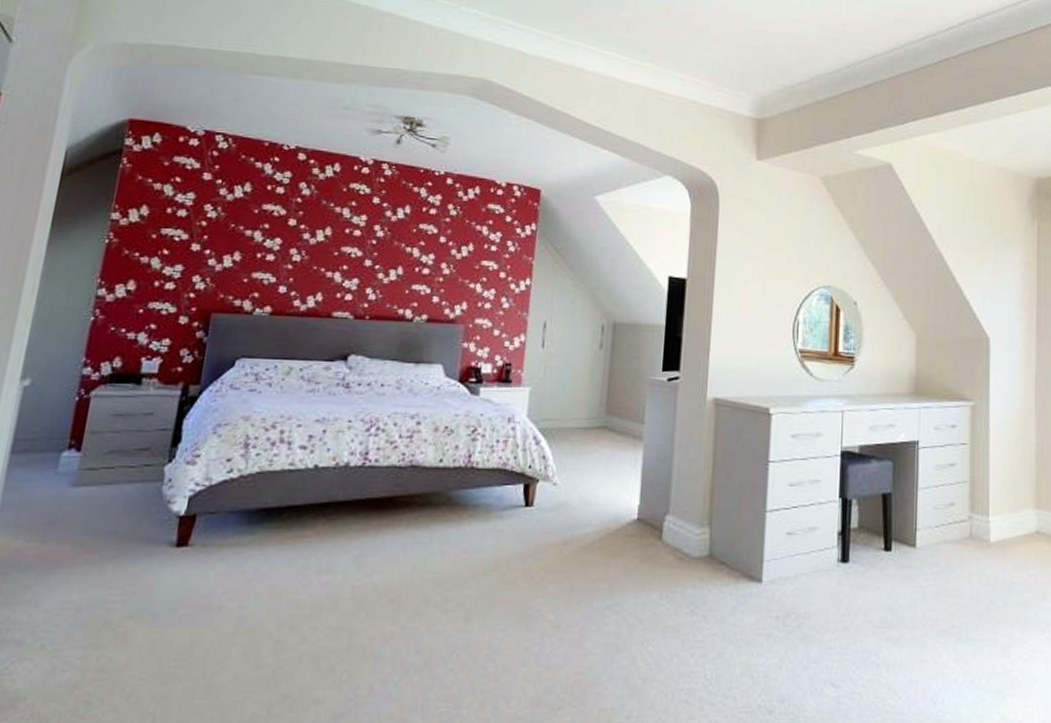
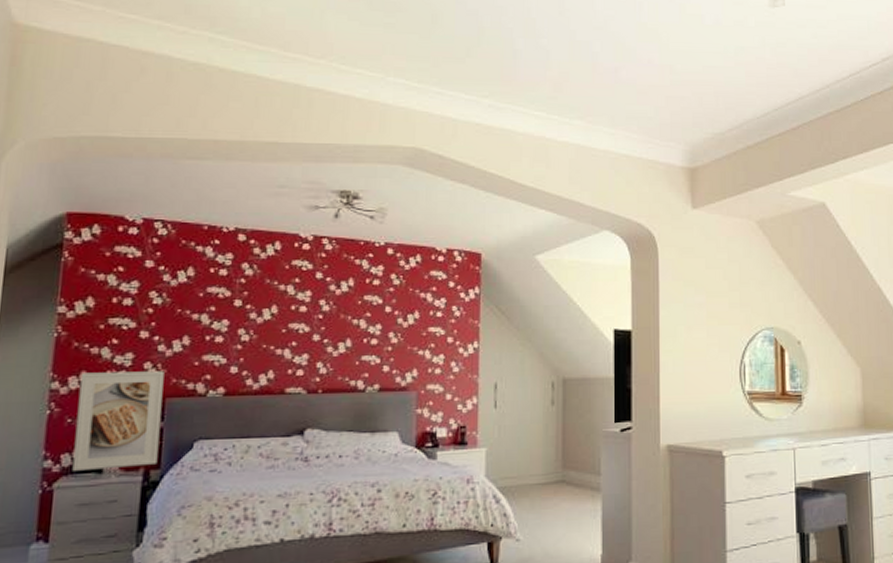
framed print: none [111,281,213,381] -> present [72,371,165,471]

